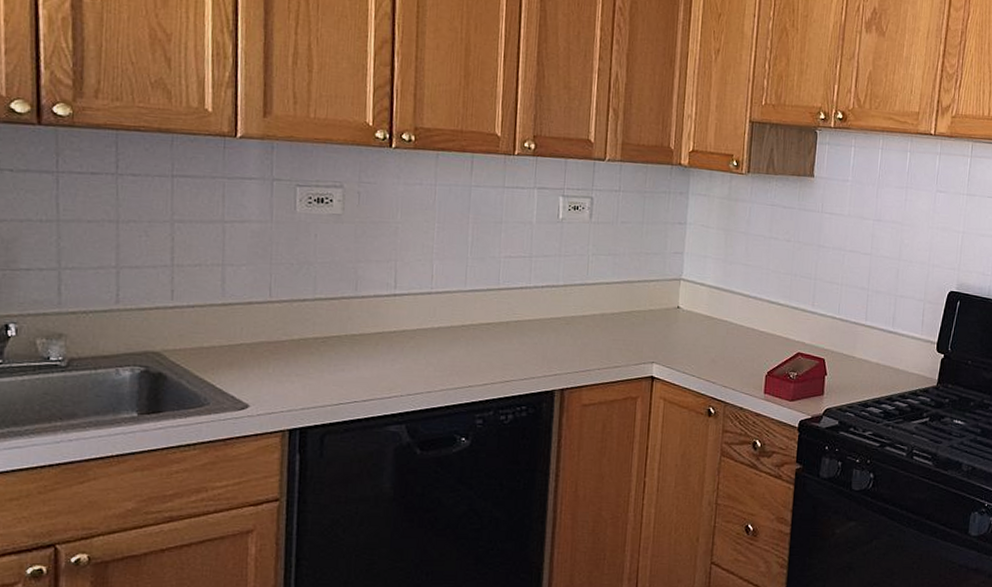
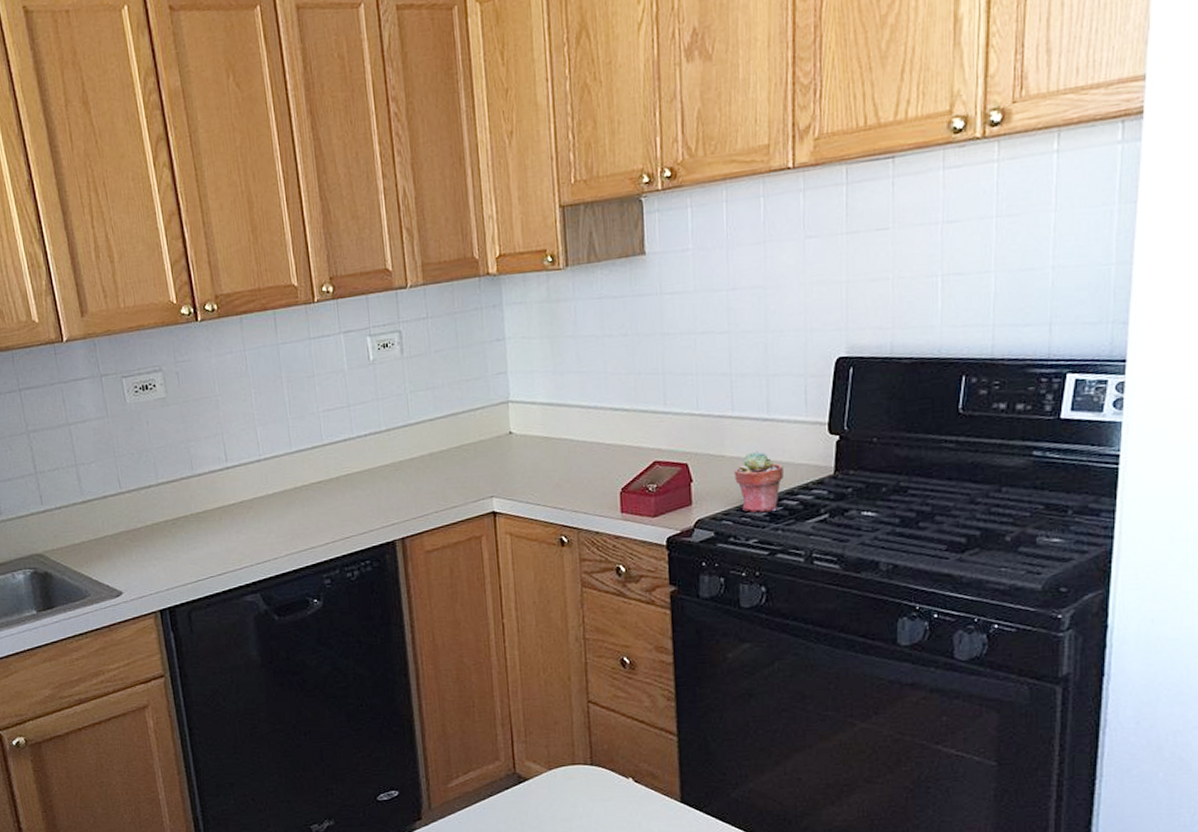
potted succulent: none [861,356,899,410] -> present [735,450,783,513]

